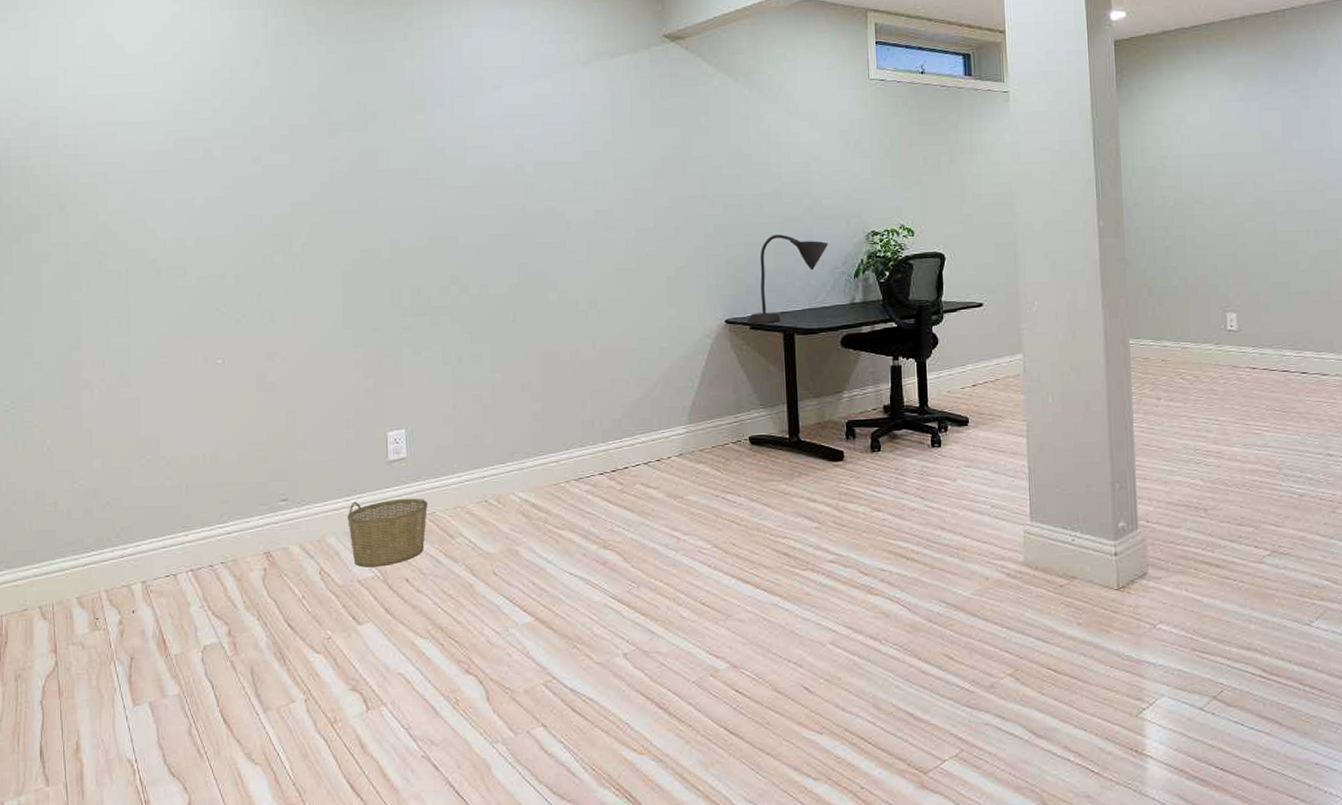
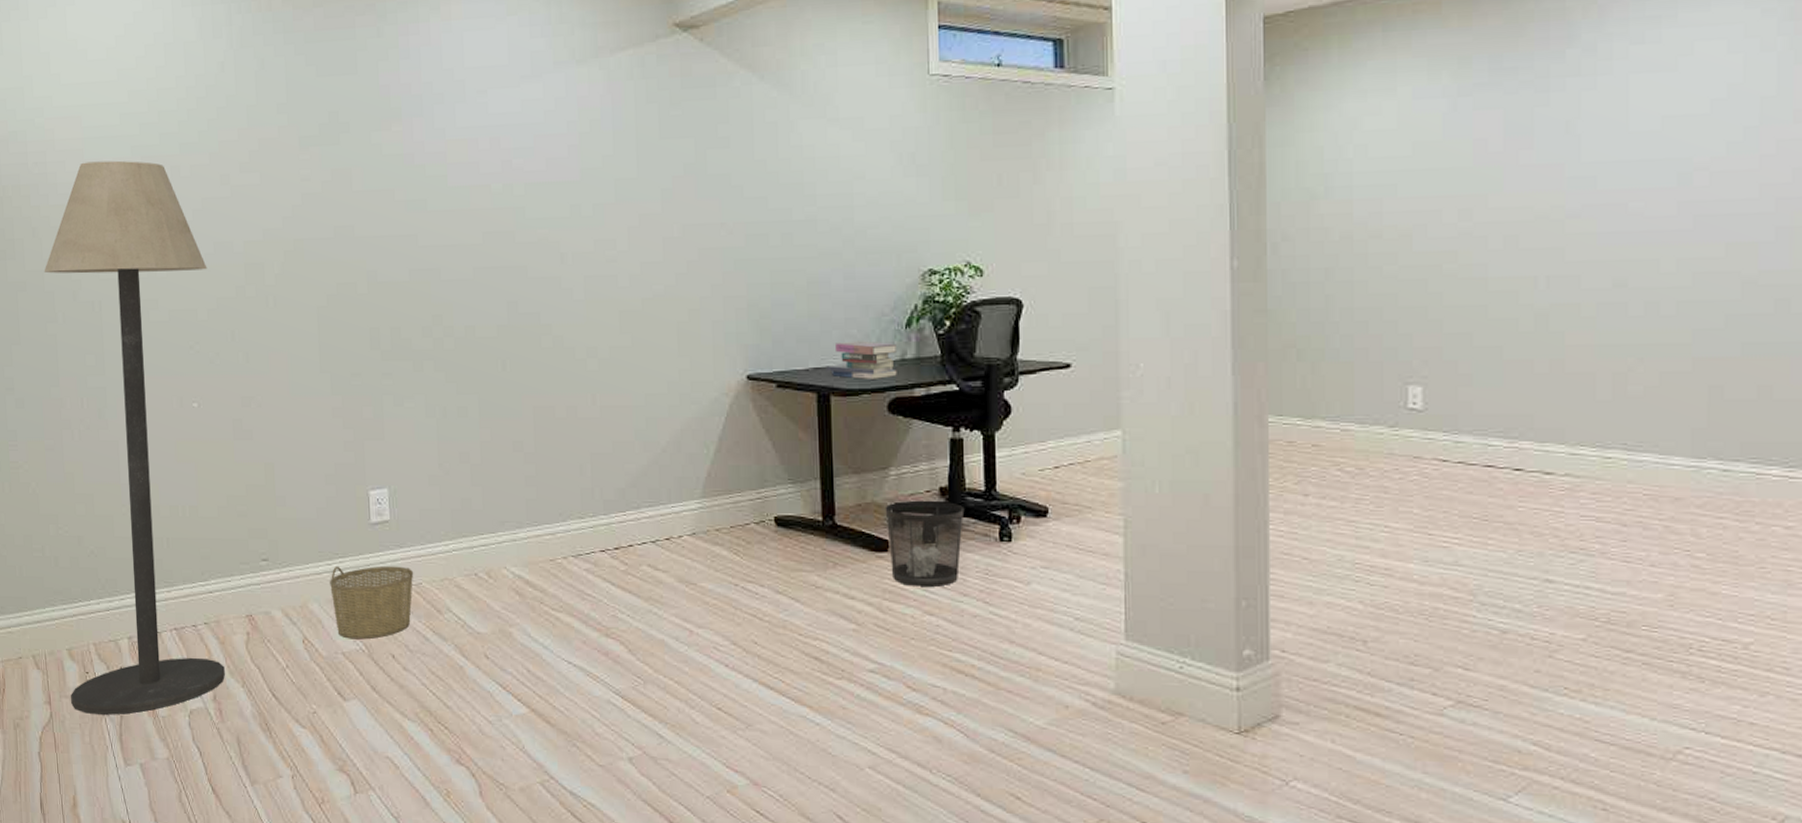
floor lamp: none [70,143,240,659] -> present [44,160,225,715]
desk lamp: present [746,234,829,324] -> none [771,272,874,382]
books: none [790,289,848,320] -> present [826,341,897,379]
waste bin: none [840,416,904,488] -> present [885,500,965,587]

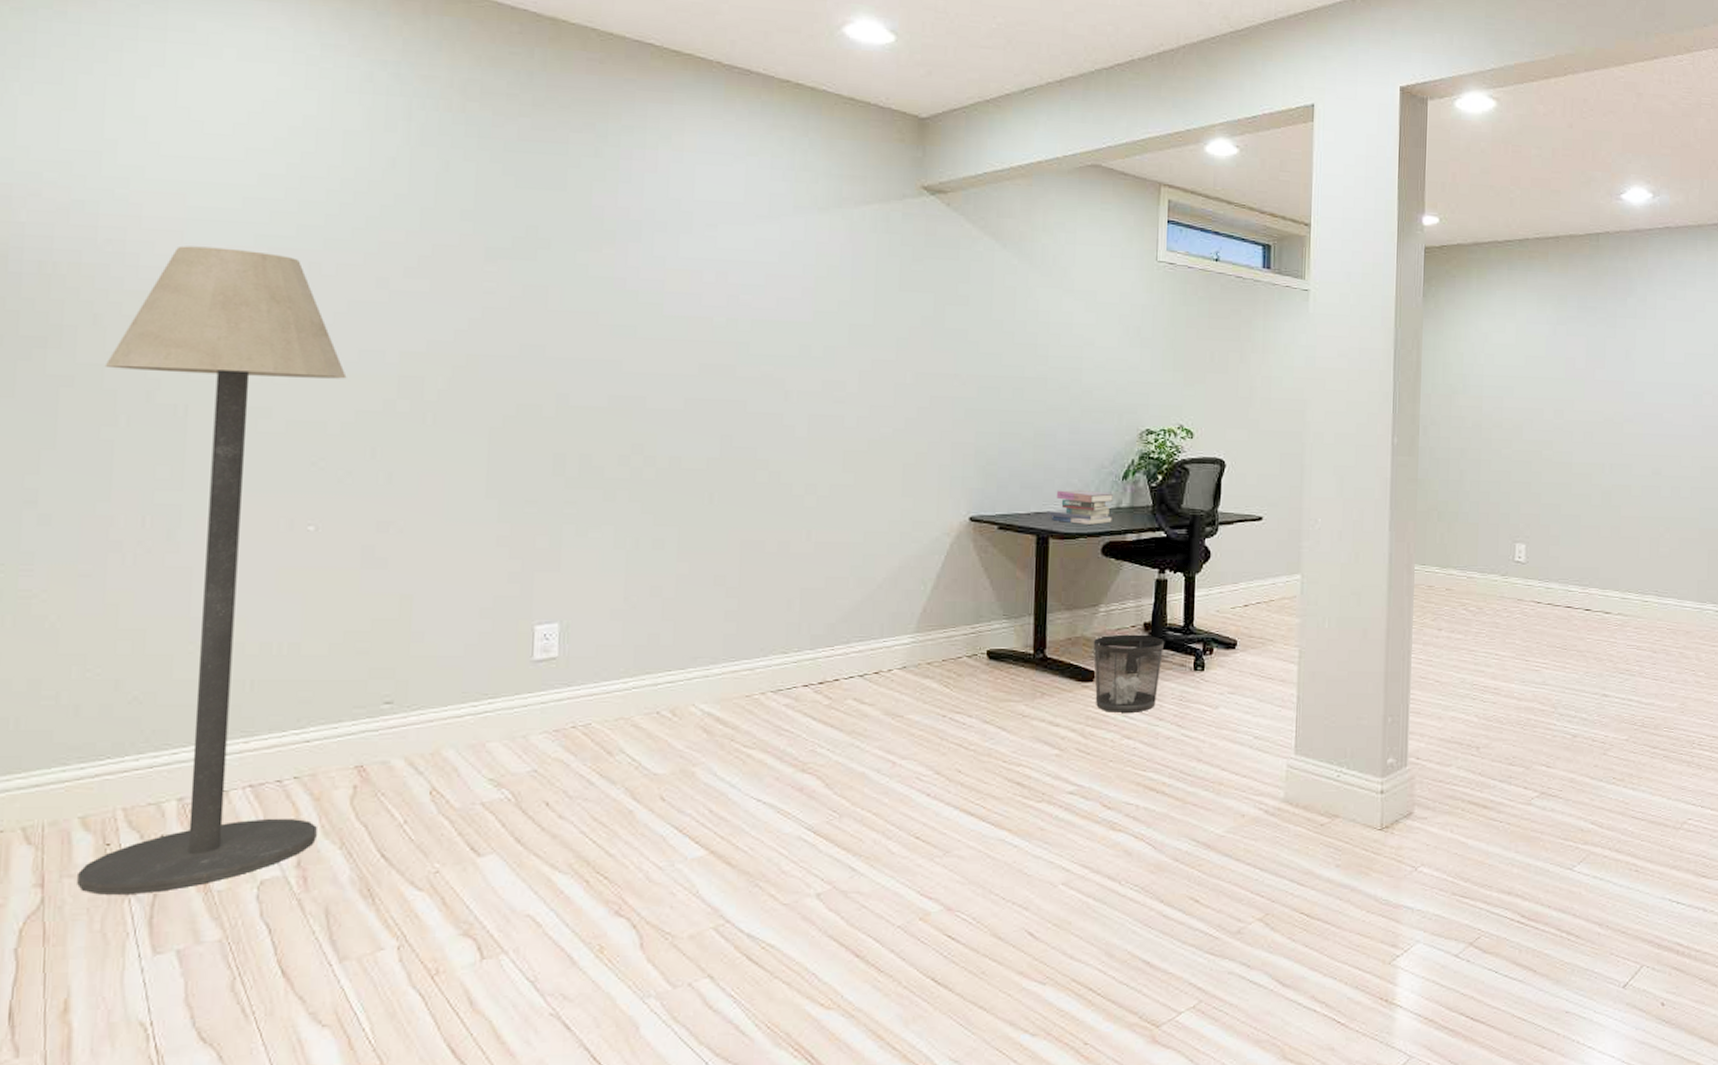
basket: present [329,565,414,640] -> none [472,706,583,788]

